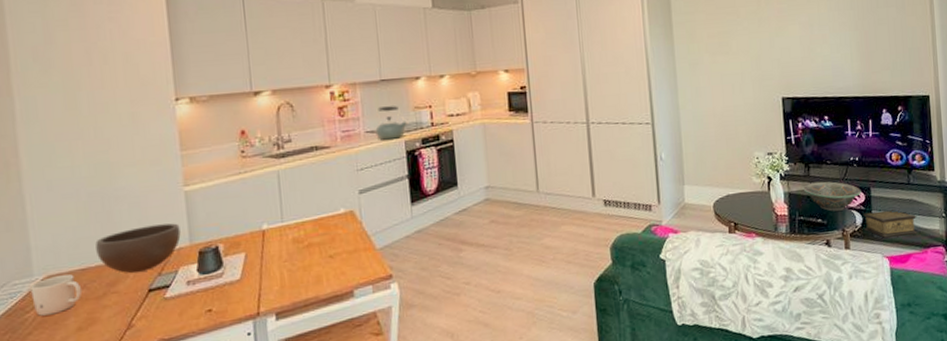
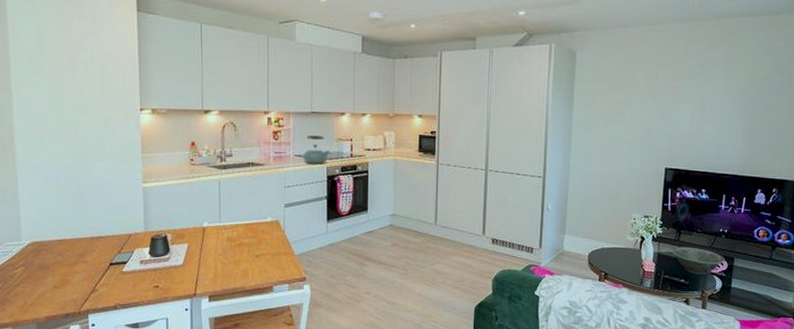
mug: present [30,274,83,316] -> none [19,243,59,273]
bowl: present [95,223,181,274] -> none [71,212,138,249]
decorative box: present [863,209,917,238] -> none [722,279,772,304]

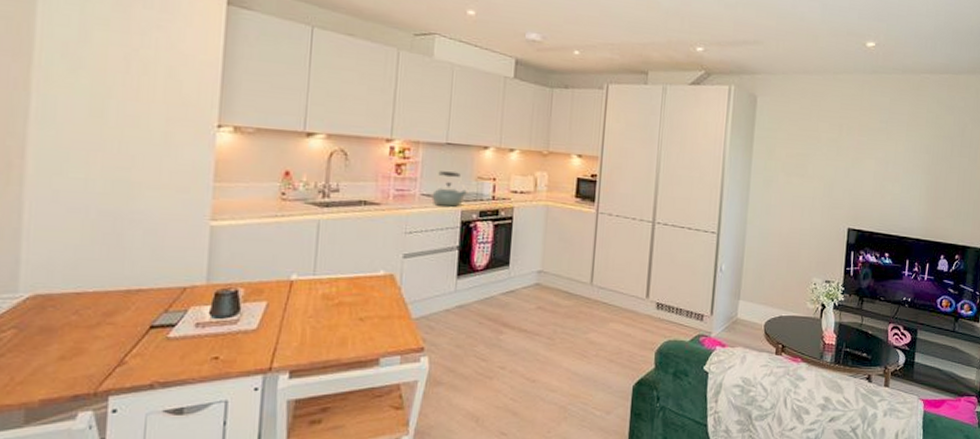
decorative bowl: present [672,246,725,275] -> none [853,316,909,348]

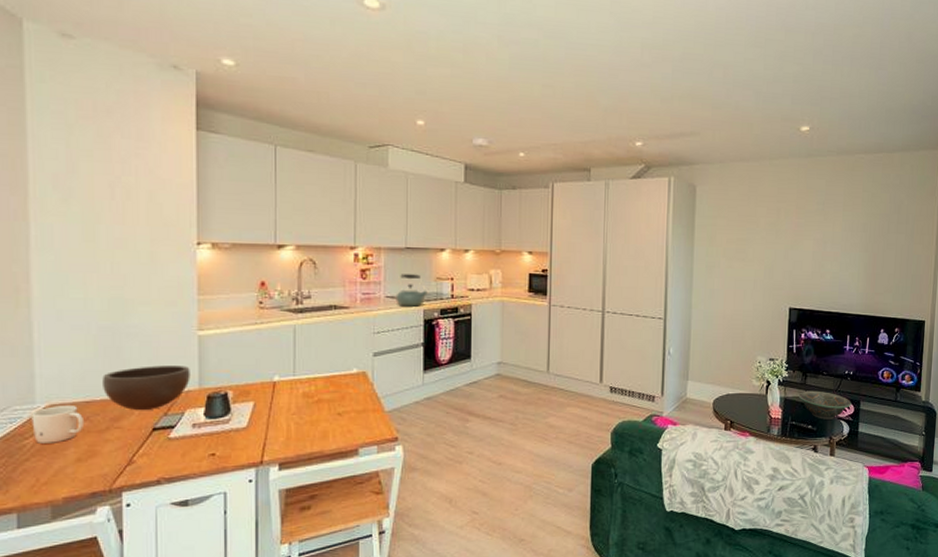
mug: none [11,296,73,338] -> present [31,406,85,443]
bowl: none [97,256,198,306] -> present [102,366,190,411]
decorative bowl: none [853,316,909,348] -> present [798,390,852,420]

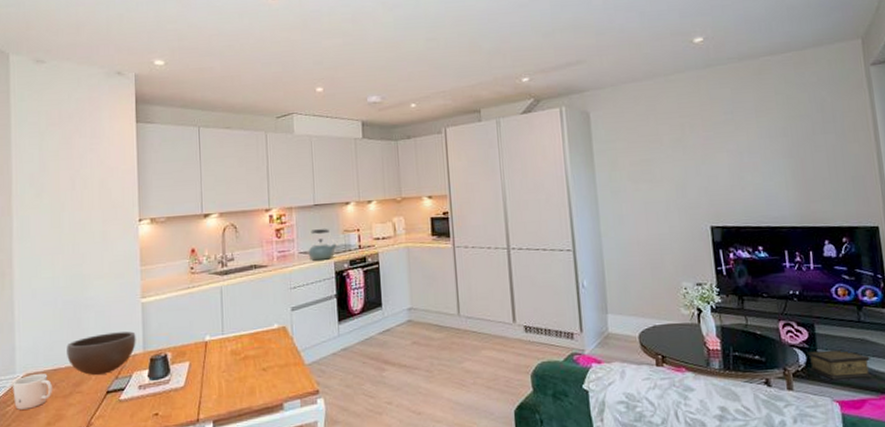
decorative bowl: present [798,390,852,420] -> none [737,315,804,348]
decorative box: none [849,424,899,449] -> present [807,349,872,380]

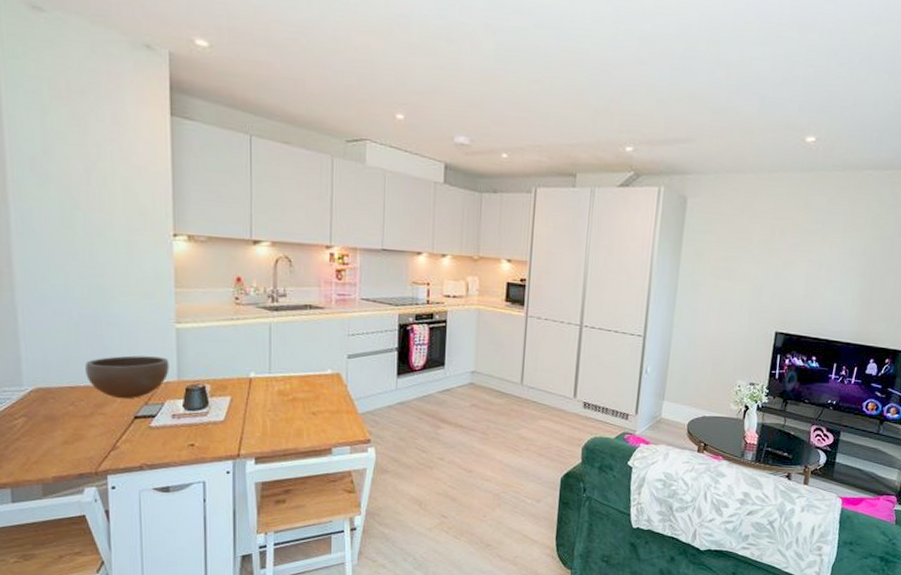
mug: present [13,374,53,410] -> none [19,389,70,425]
kettle: present [308,229,339,261] -> none [371,276,406,311]
decorative box: present [807,349,872,380] -> none [825,454,877,481]

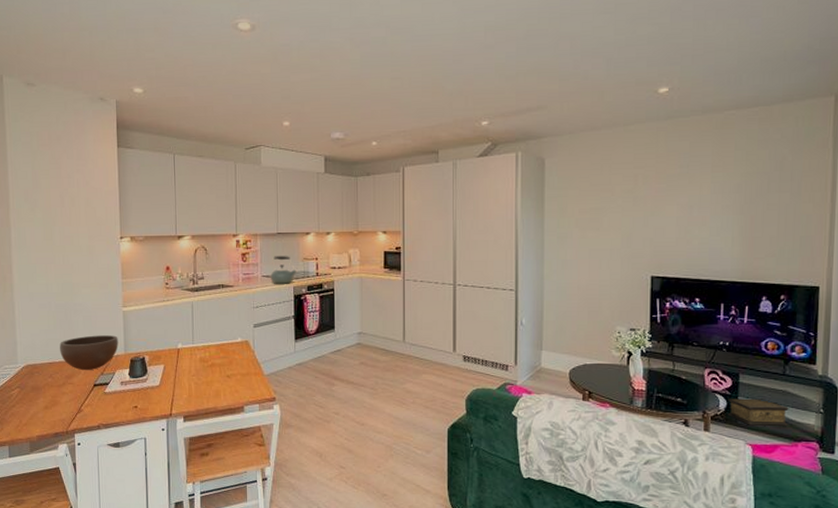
kettle: none [371,276,406,311] -> present [270,256,299,284]
decorative box: none [825,454,877,481] -> present [727,398,789,426]

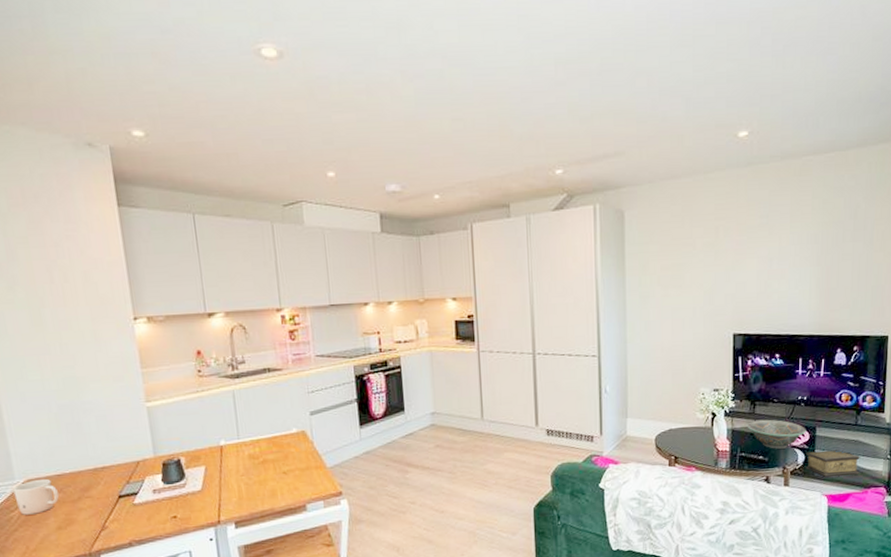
mug: none [15,366,49,394] -> present [13,479,60,515]
bowl: present [60,335,119,371] -> none [68,436,146,481]
kettle: present [270,256,299,284] -> none [325,331,359,364]
decorative bowl: none [664,362,729,393] -> present [747,419,806,449]

